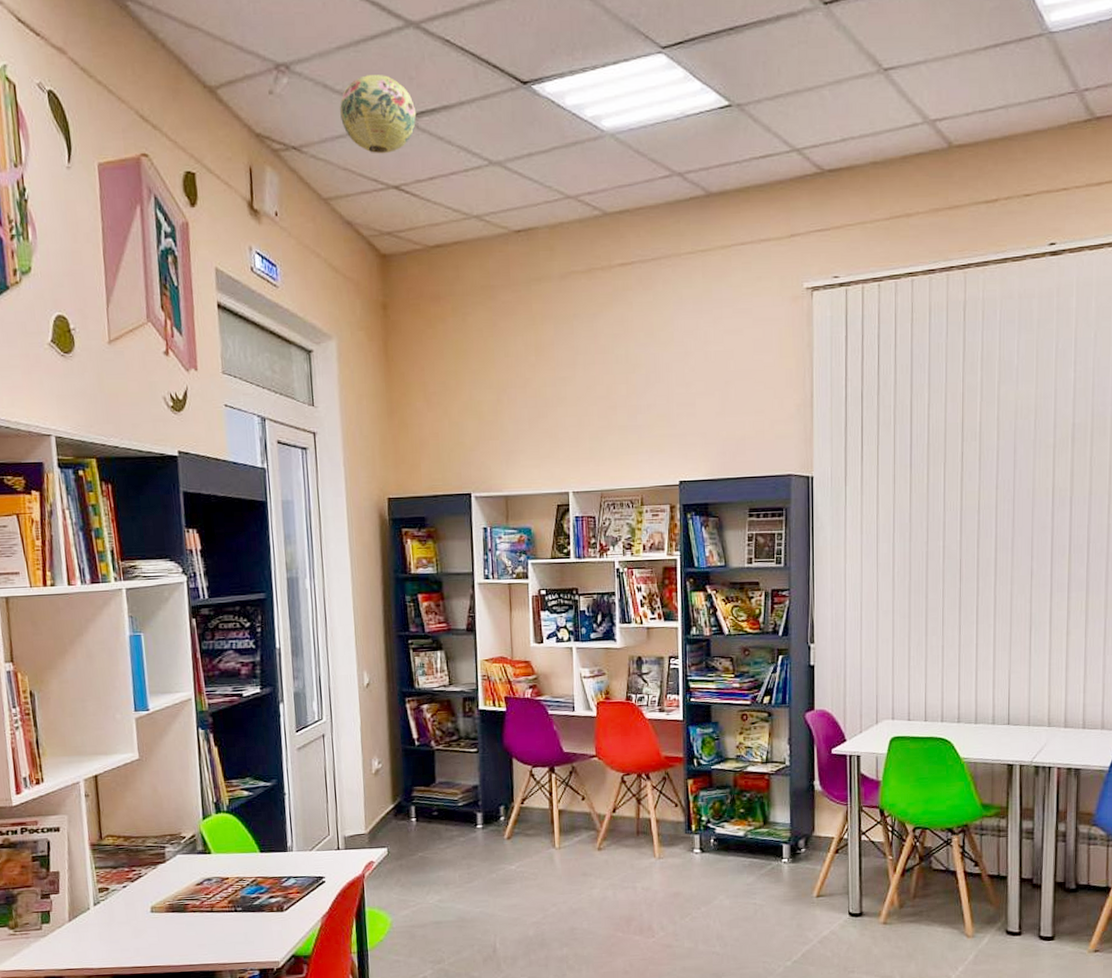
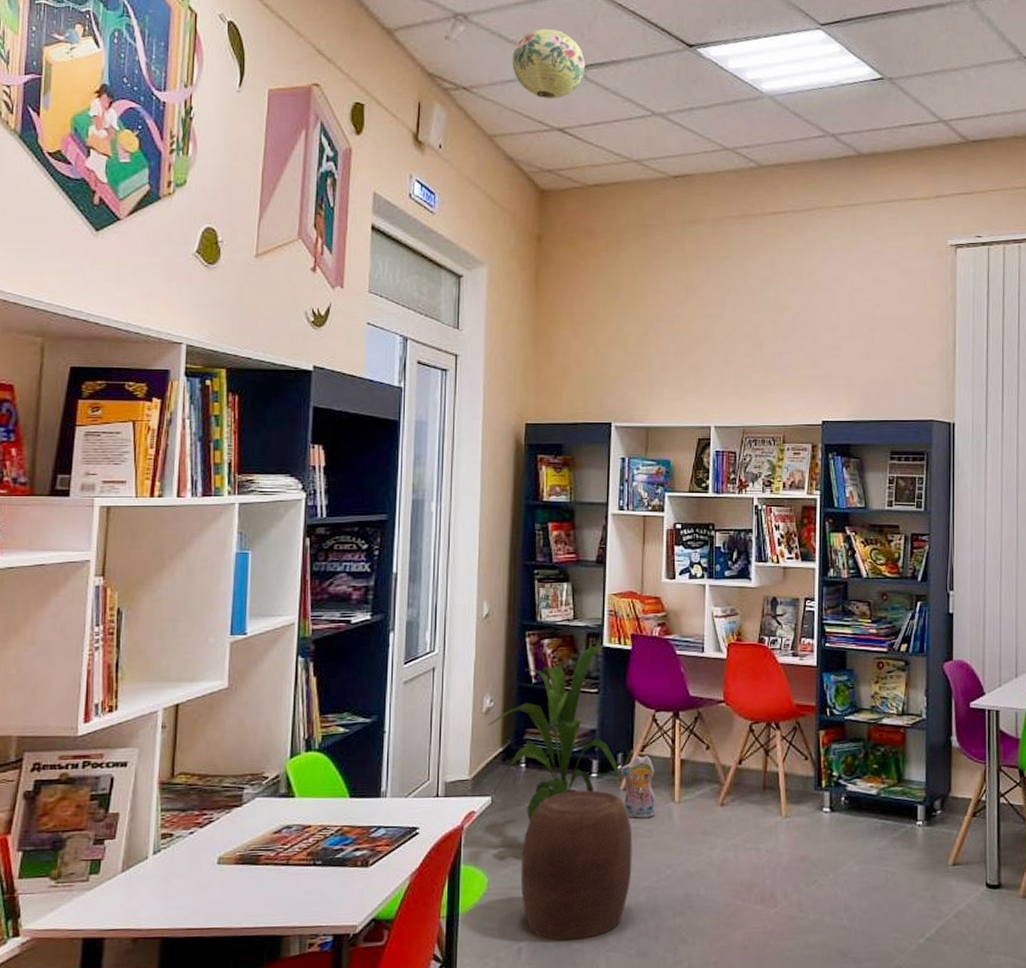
house plant: none [379,707,505,868] -> present [489,644,622,821]
stool: none [419,840,520,970] -> present [520,790,632,940]
plush toy: none [503,807,539,864] -> present [620,755,656,819]

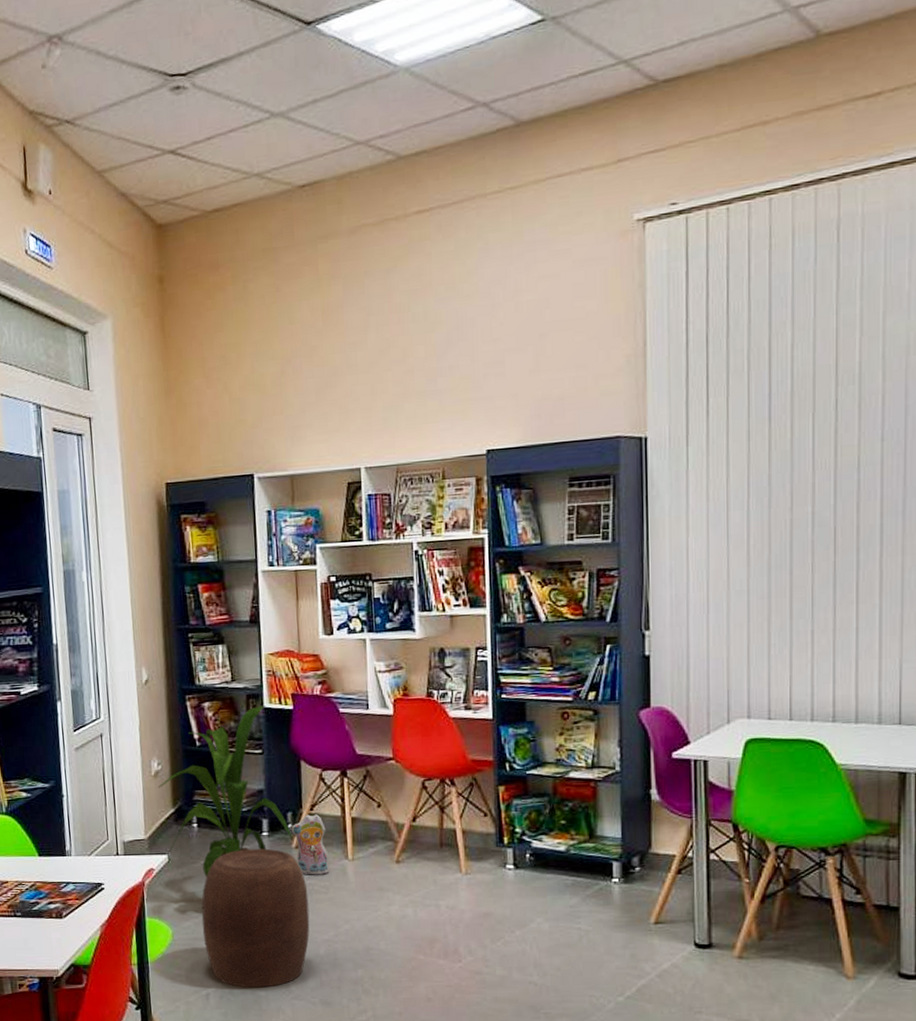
paper lantern: present [512,29,586,99] -> none [113,33,193,119]

